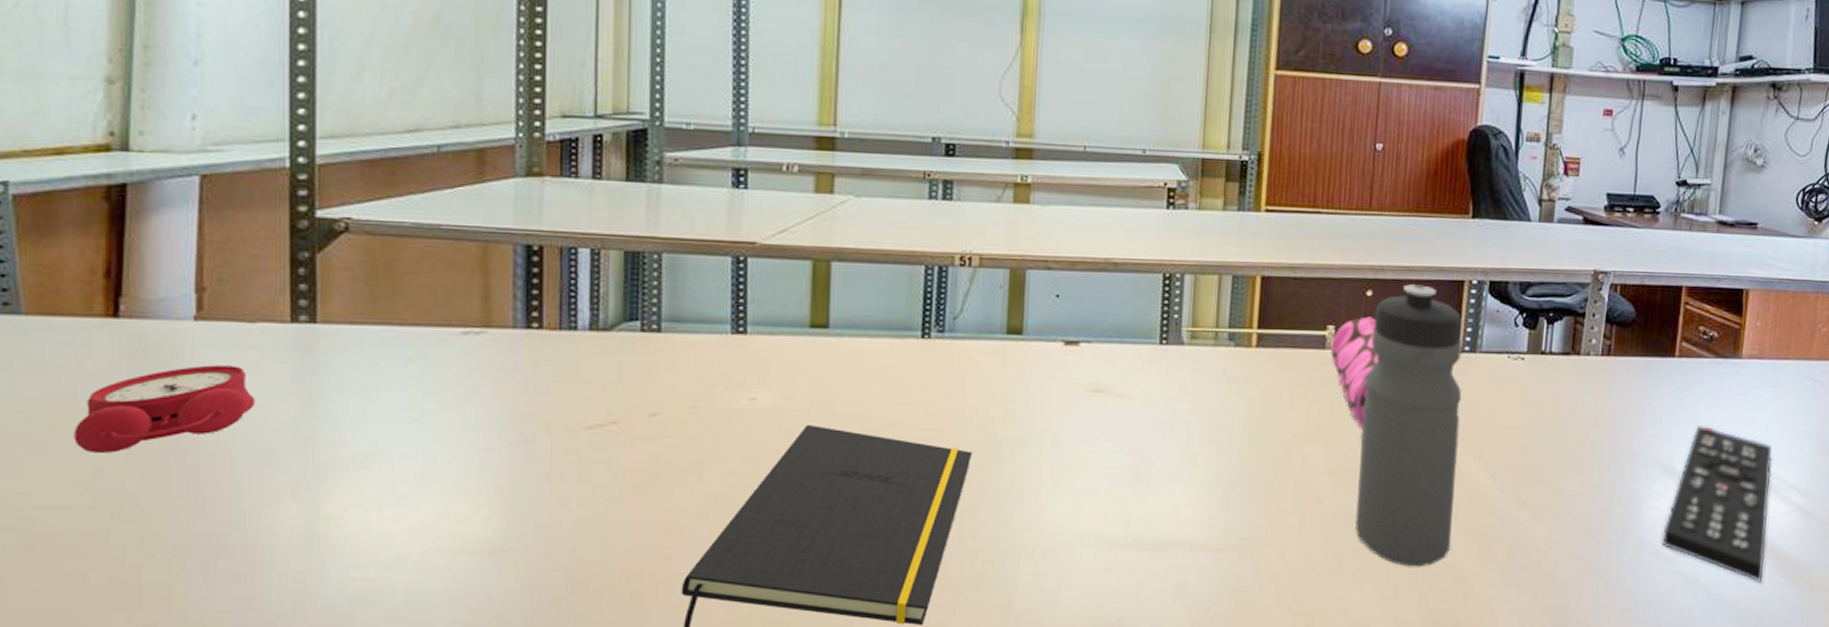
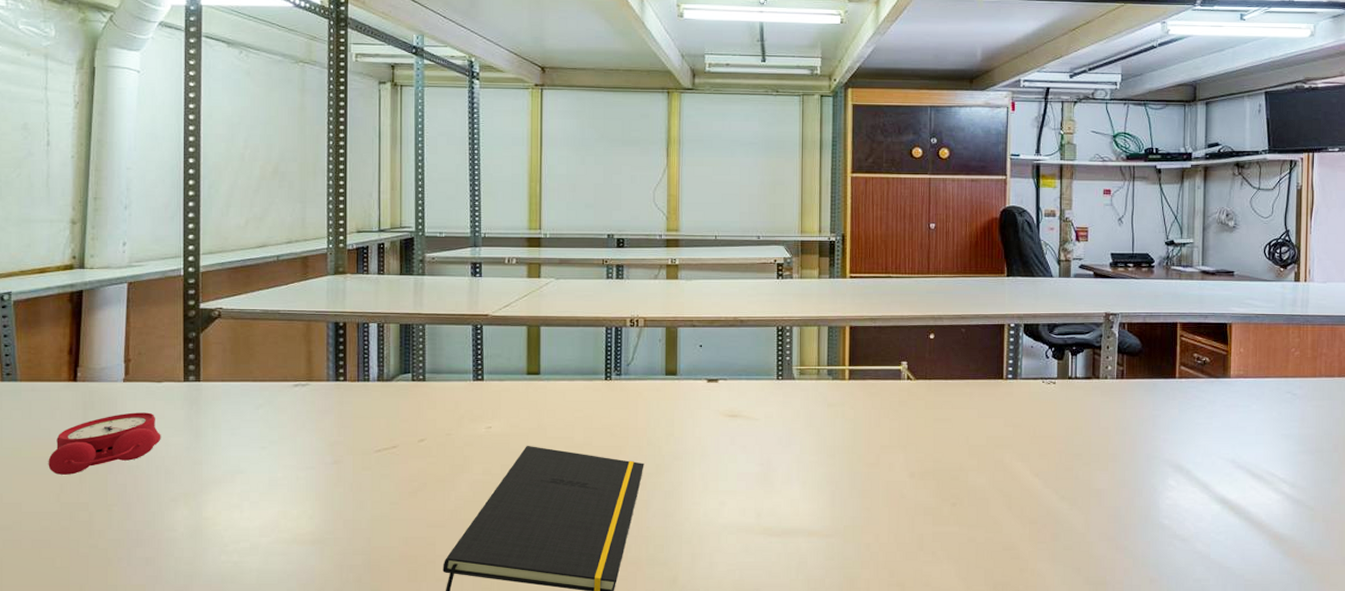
pencil case: present [1331,316,1378,429] -> none [905,354,942,441]
water bottle: present [1355,284,1462,567] -> none [931,328,1009,548]
remote control: present [1662,425,1772,582] -> none [1178,431,1264,558]

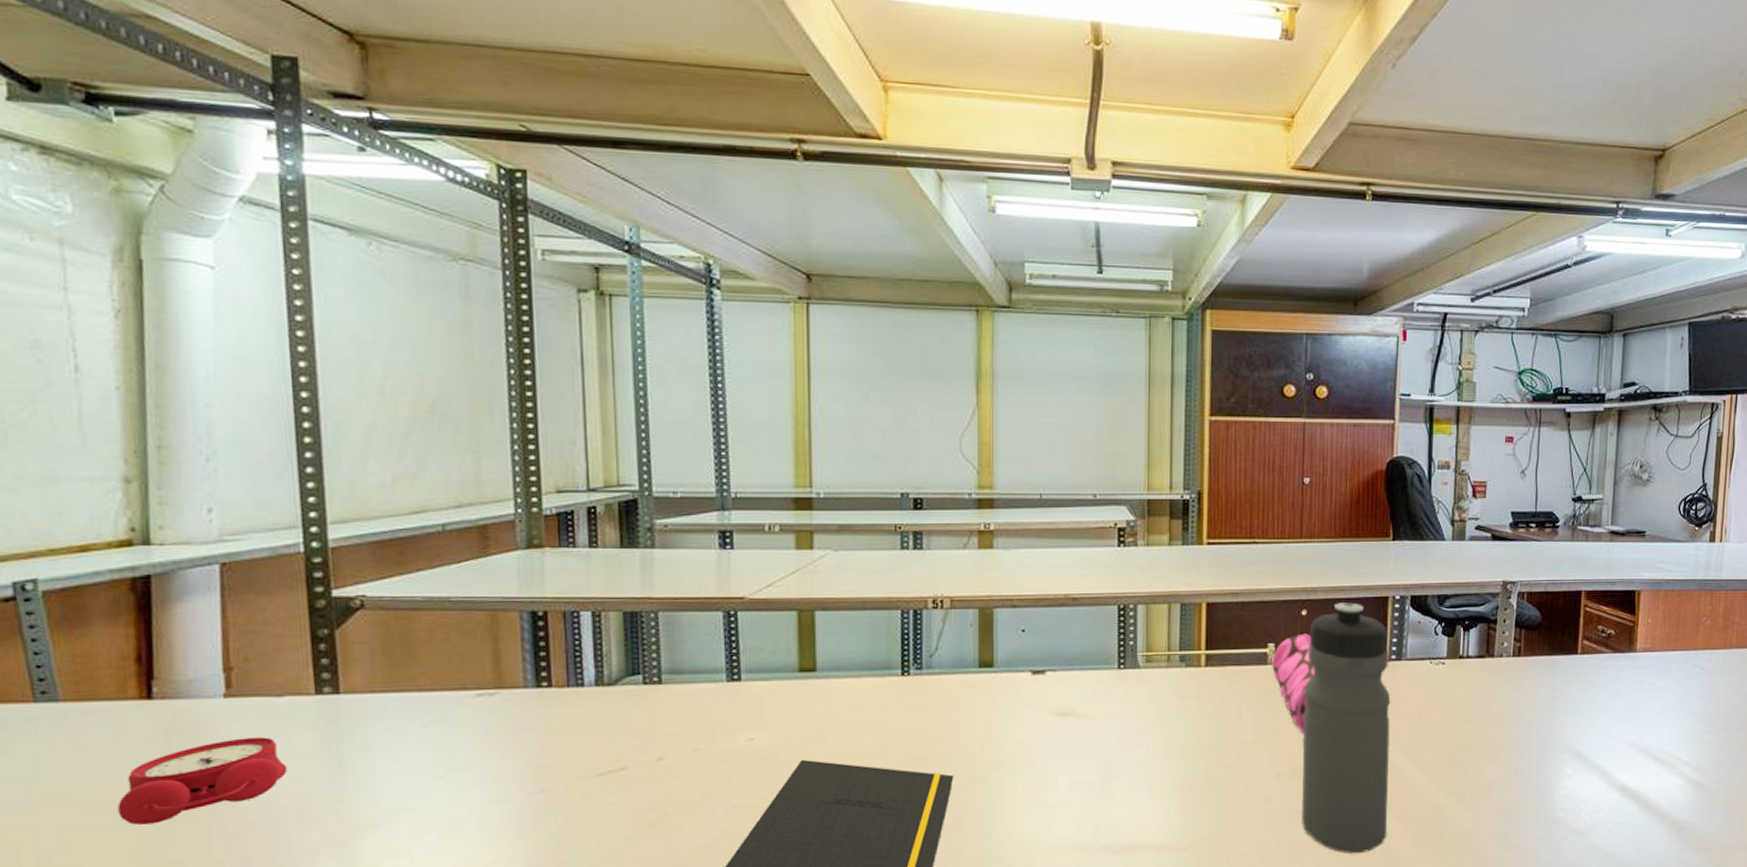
pencil case: none [905,354,942,441] -> present [1272,633,1315,734]
water bottle: none [931,328,1009,548] -> present [1301,602,1391,854]

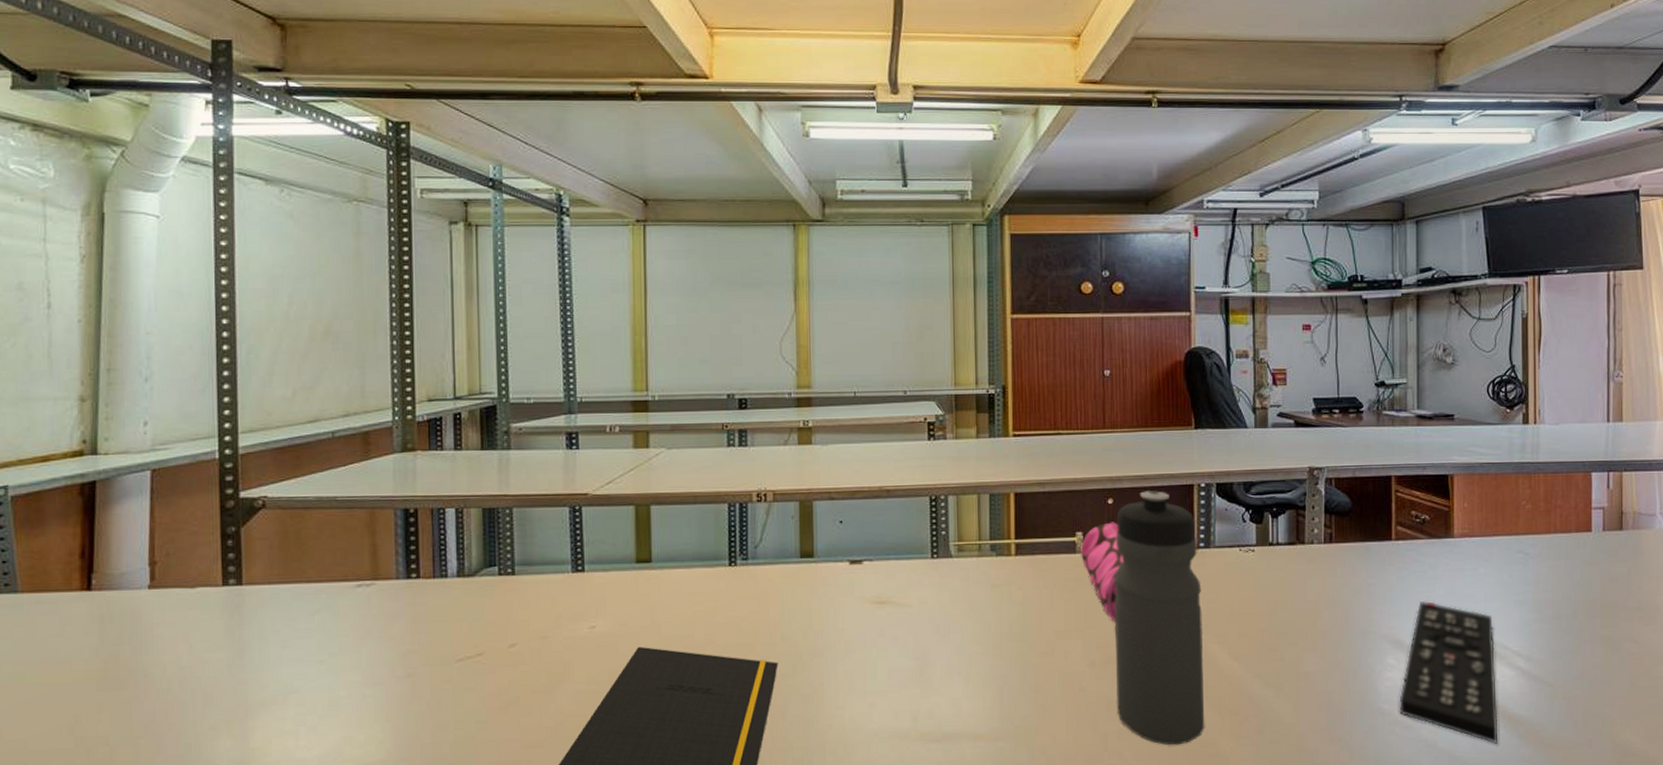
alarm clock: present [117,737,287,825] -> none [58,624,197,704]
remote control: none [1573,713,1666,848] -> present [1399,600,1498,744]

